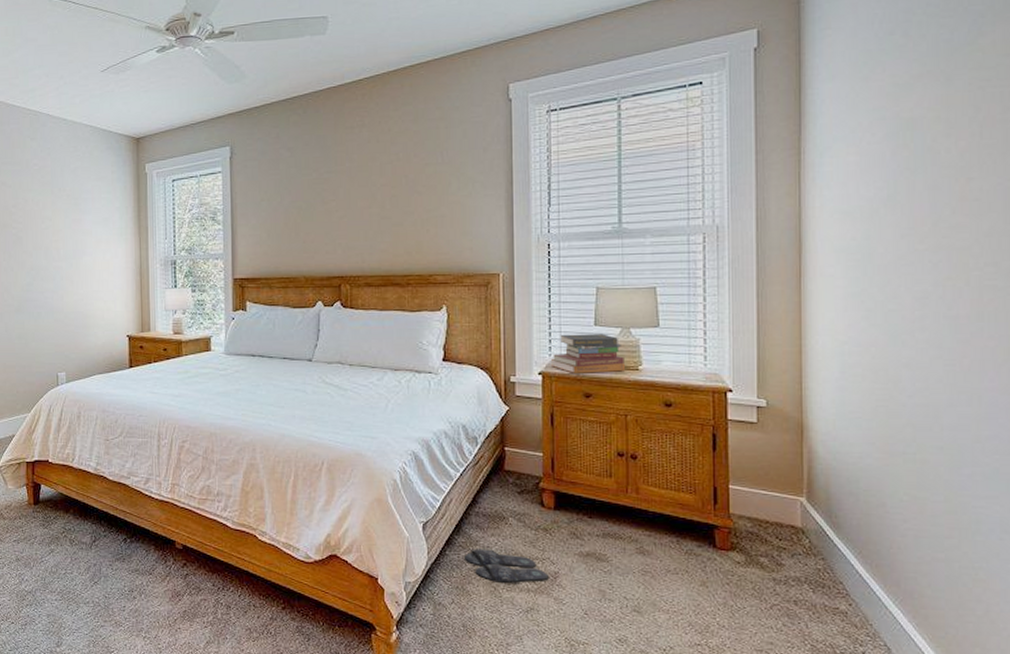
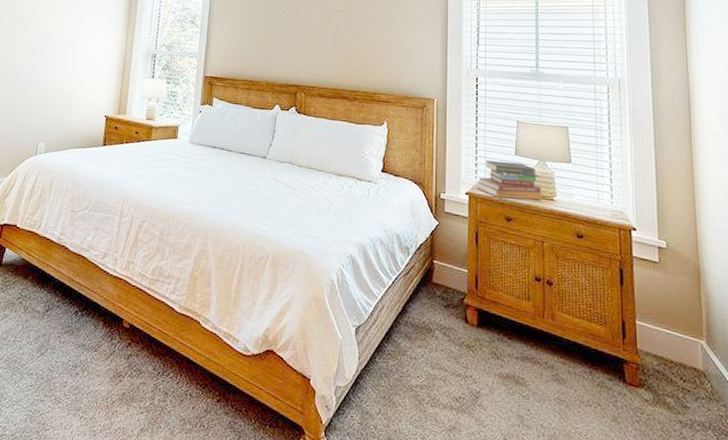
slippers: present [465,549,549,583] -> none [393,358,471,400]

